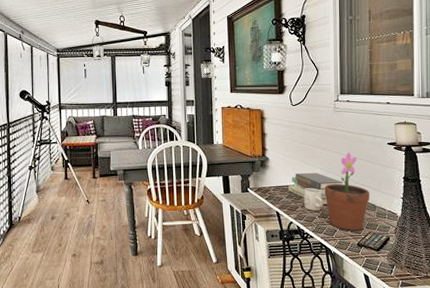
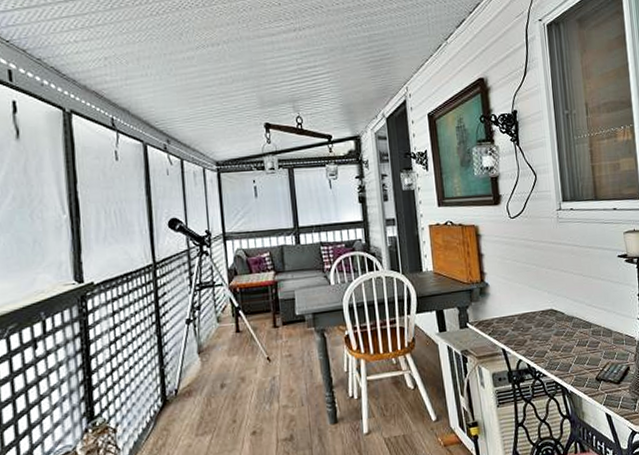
books: present [288,172,343,204] -> none [513,296,574,335]
mug: present [304,188,323,211] -> none [531,315,554,344]
flowerpot: present [325,151,370,230] -> none [554,269,605,363]

